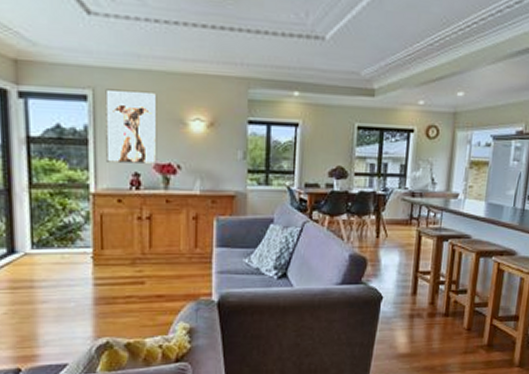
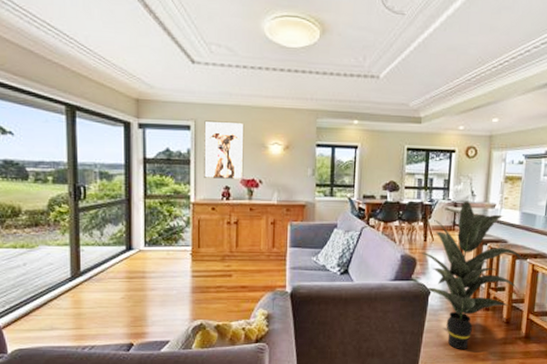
indoor plant: none [373,190,490,361] -> present [422,201,525,349]

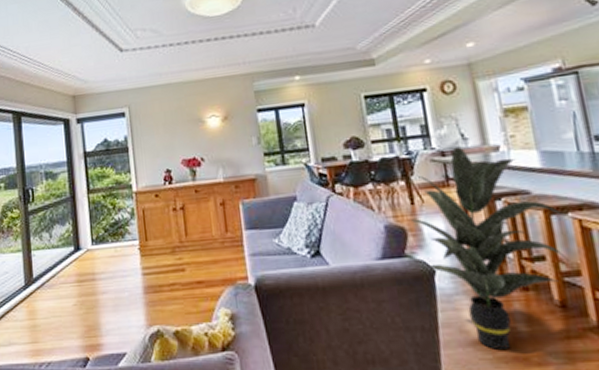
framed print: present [204,120,244,179] -> none [138,100,184,164]

